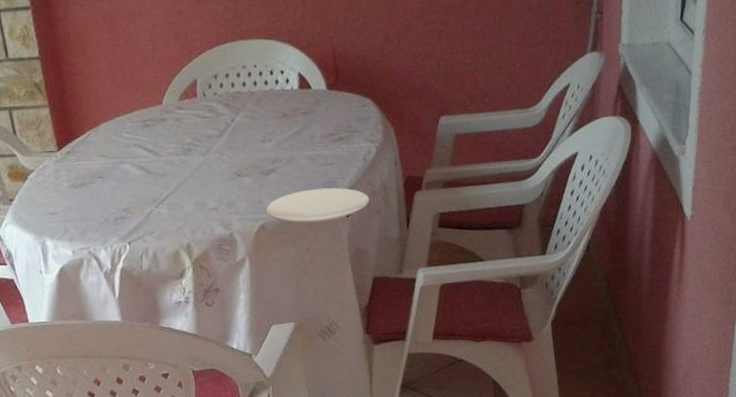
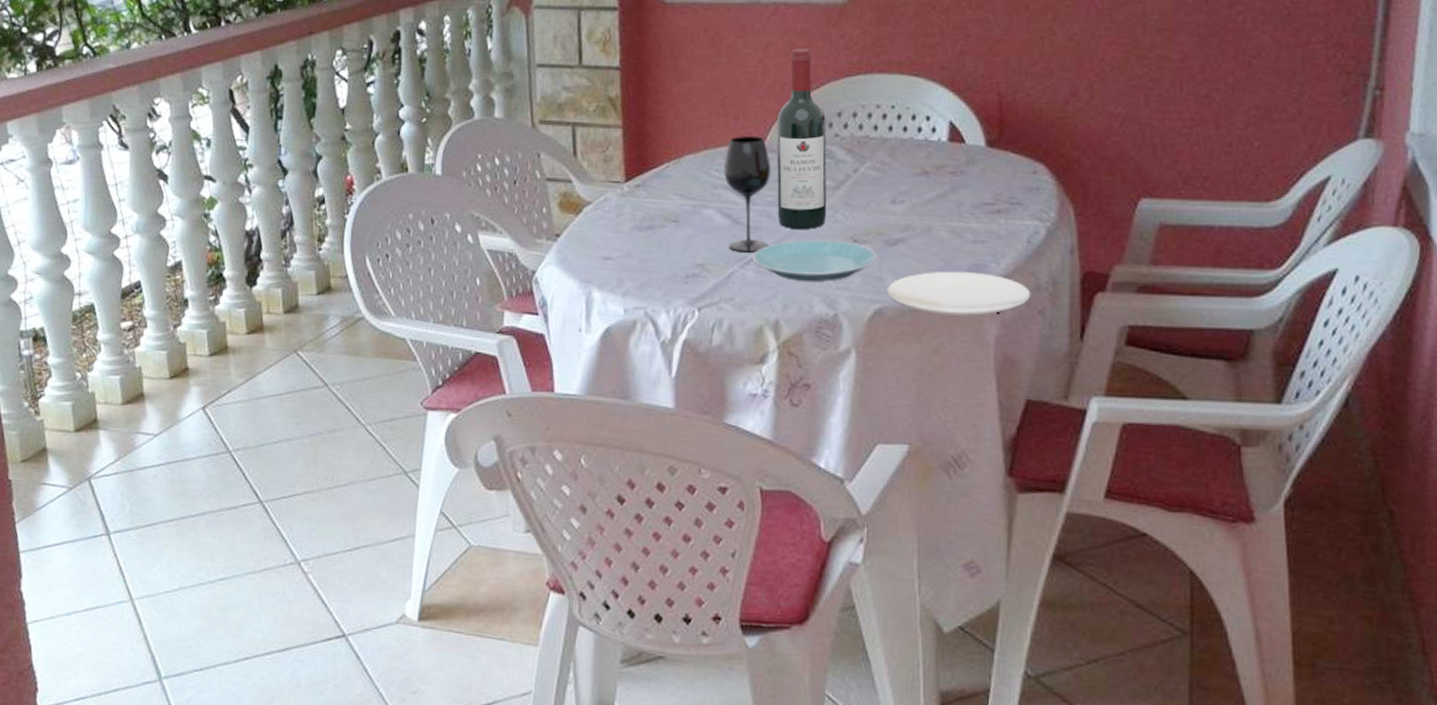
wine glass: none [132,101,175,195] -> present [724,136,771,253]
plate: none [163,176,257,212] -> present [752,240,877,282]
wine bottle: none [168,26,215,172] -> present [776,49,827,230]

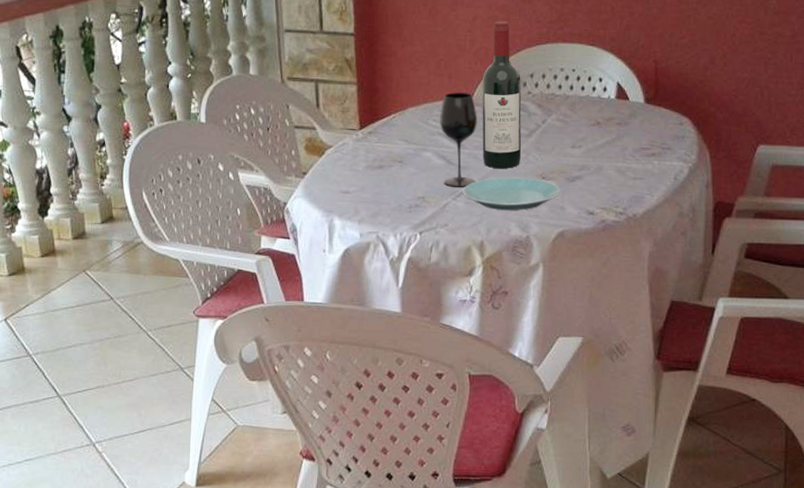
plate: present [887,271,1031,316] -> none [567,201,676,237]

